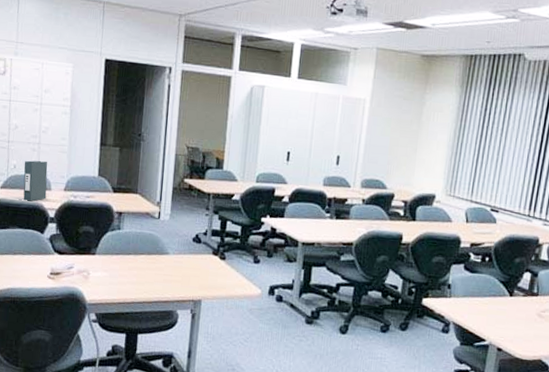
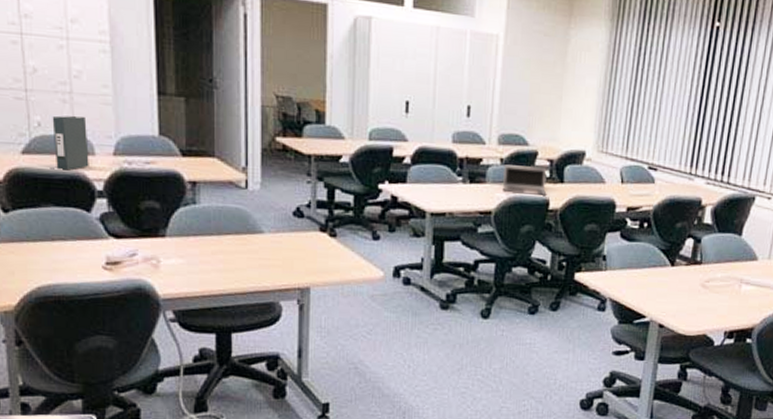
laptop: none [362,204,402,231] -> present [502,164,547,195]

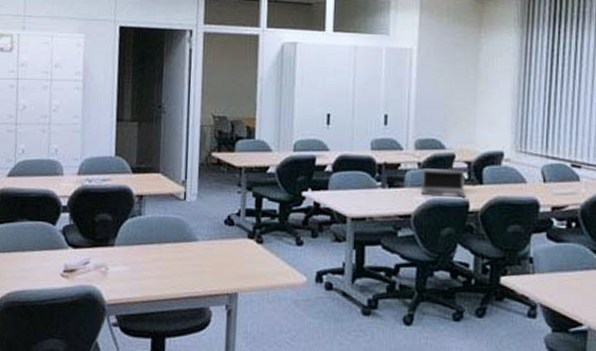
binder: present [52,115,89,171] -> none [32,142,59,189]

